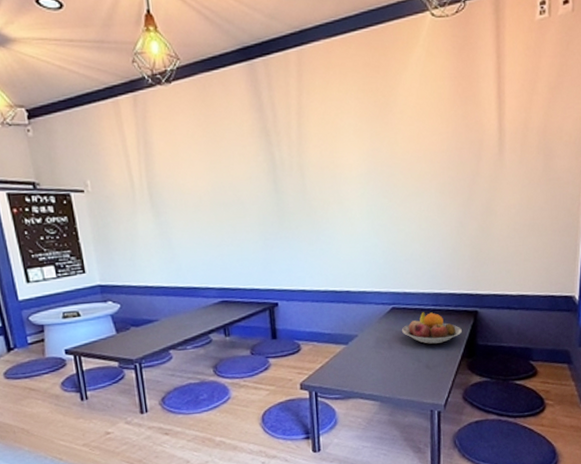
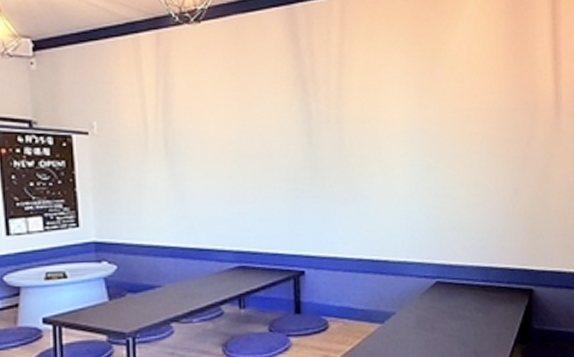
fruit bowl: present [402,312,462,344] -> none [447,288,515,326]

